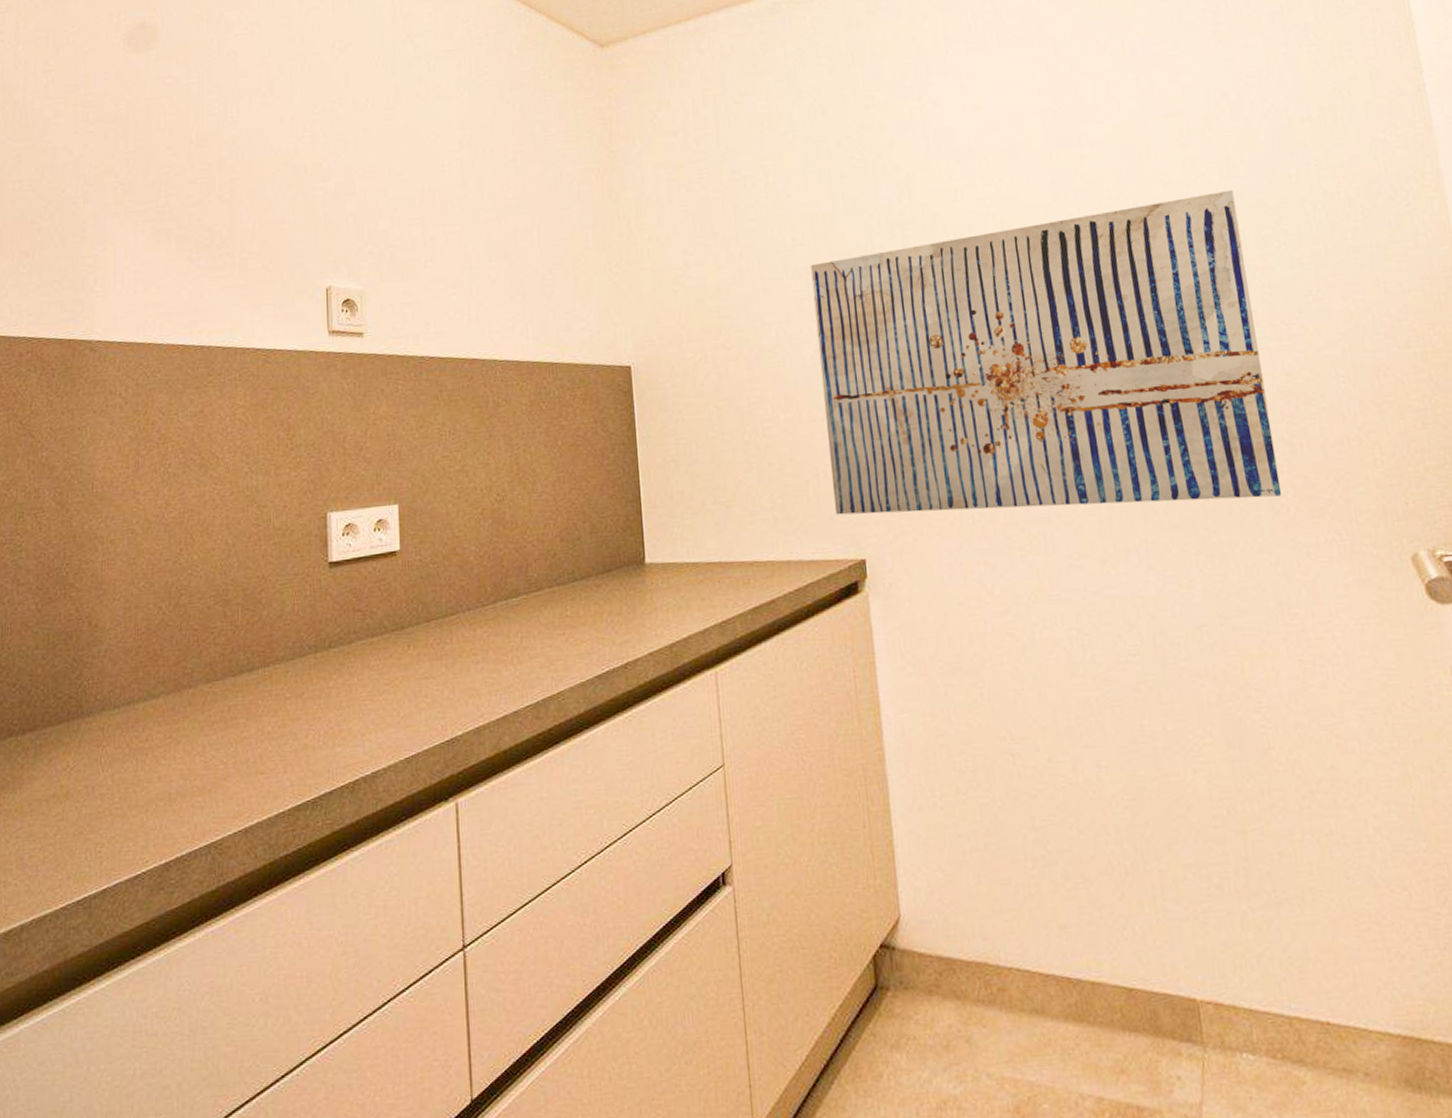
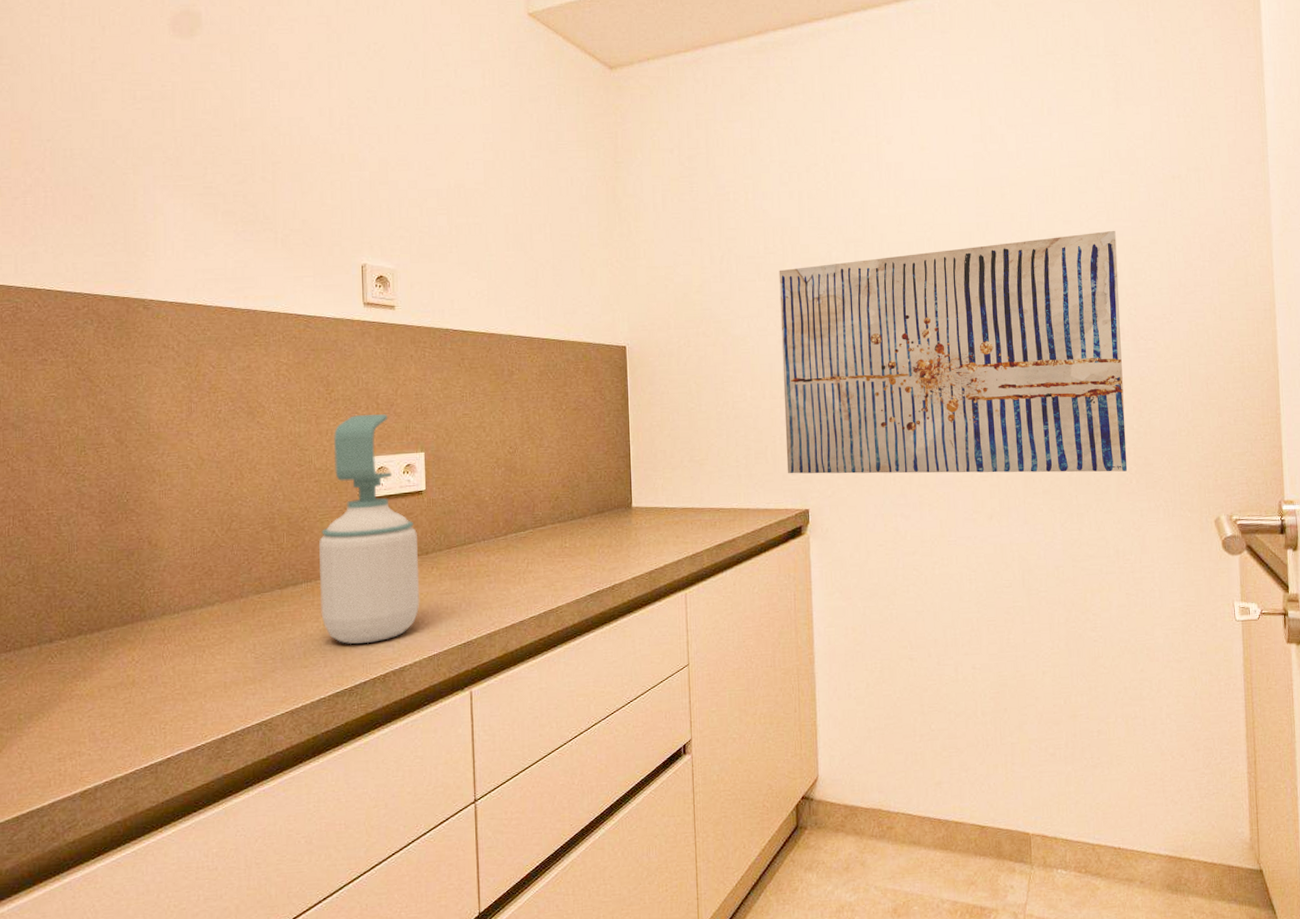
soap bottle: none [278,460,395,744] -> present [319,414,420,644]

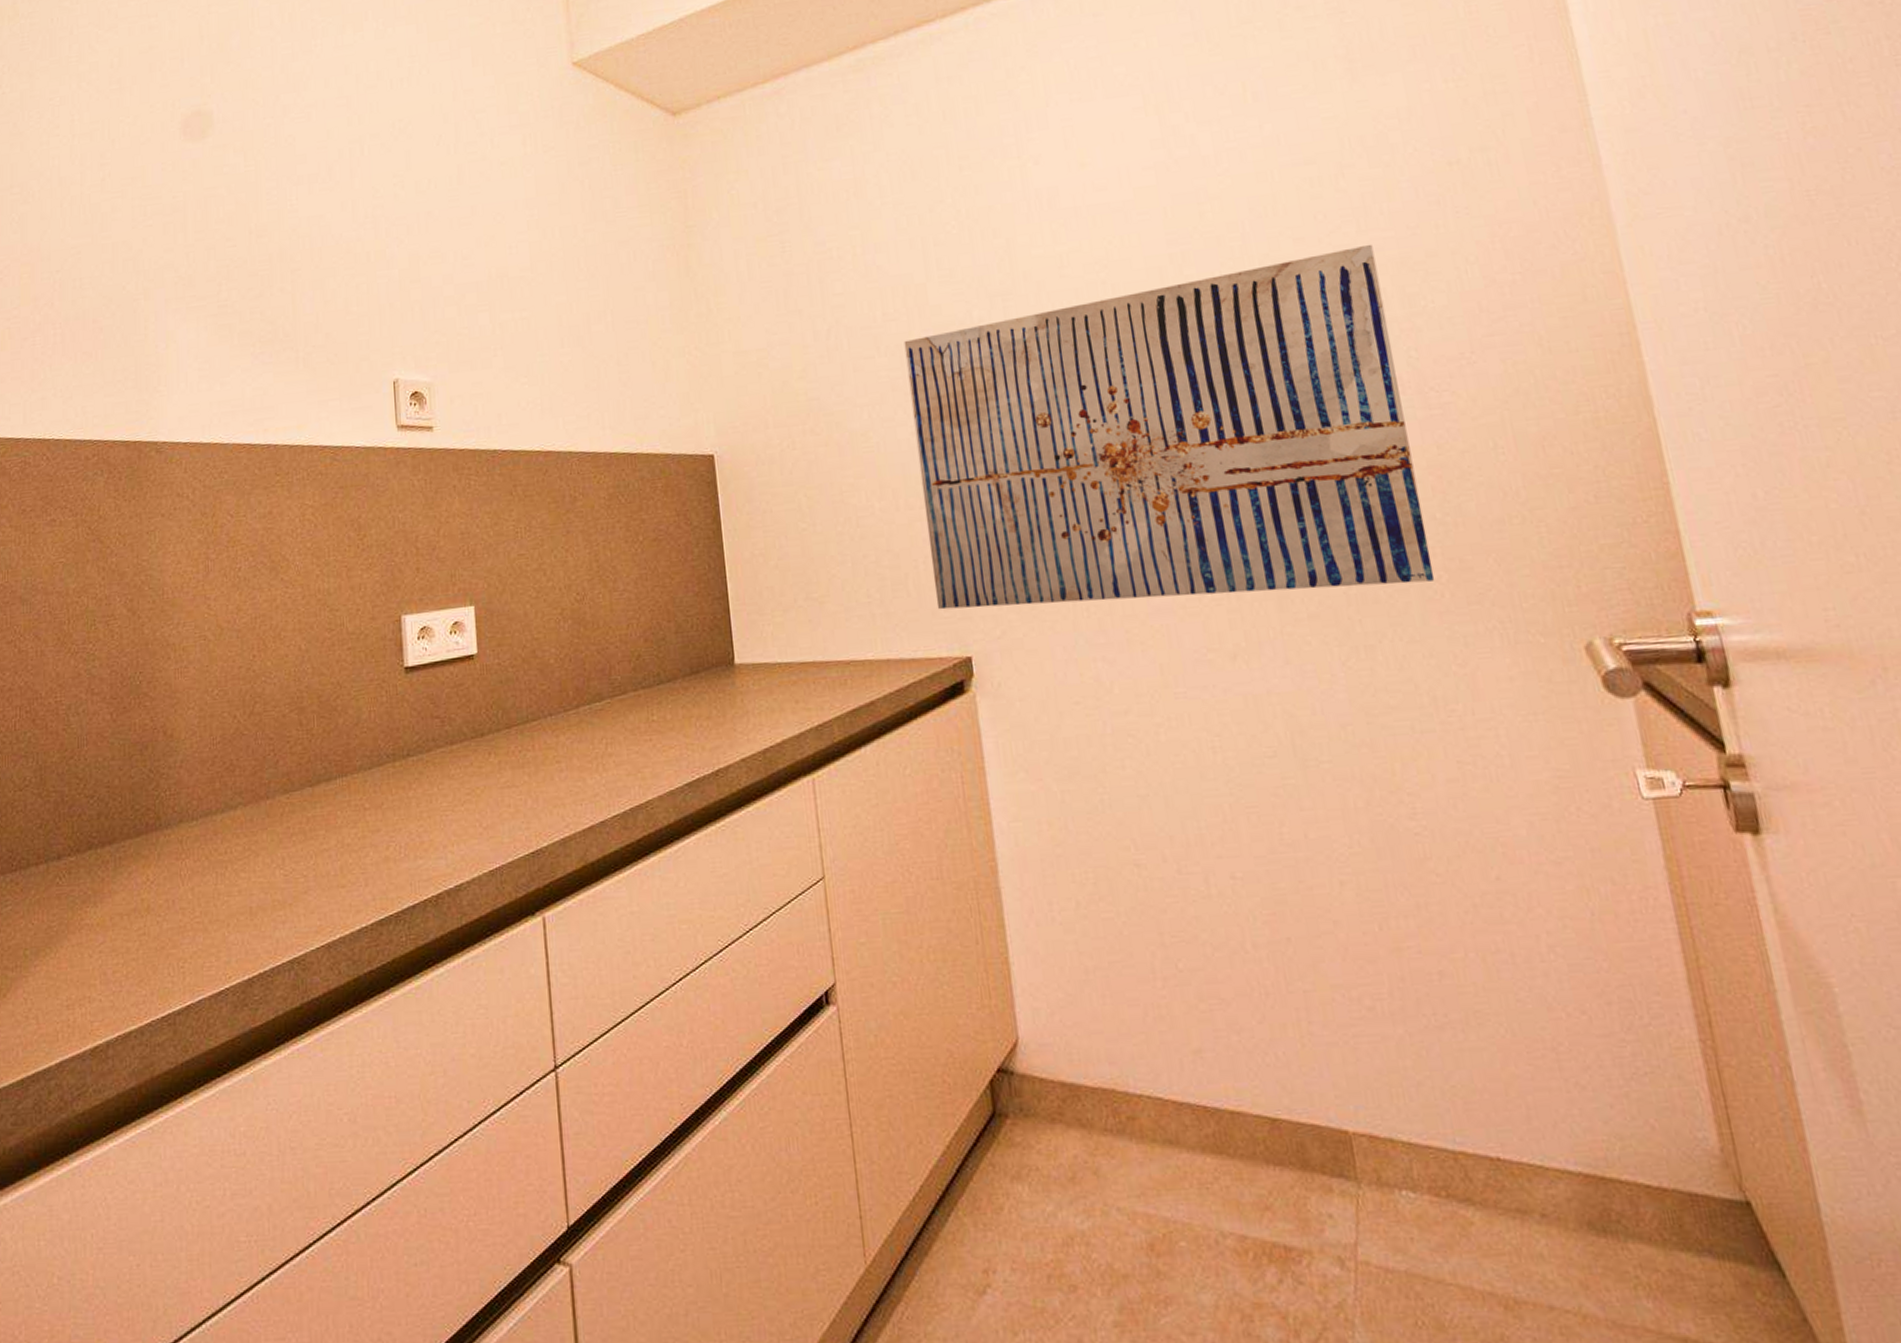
soap bottle: present [319,414,420,644] -> none [355,560,477,856]

